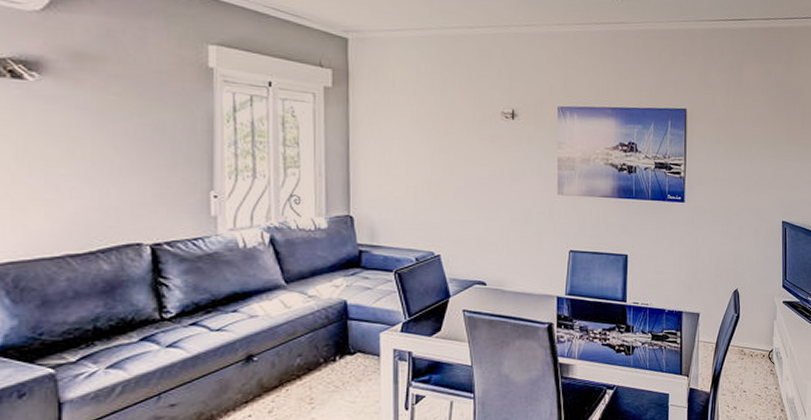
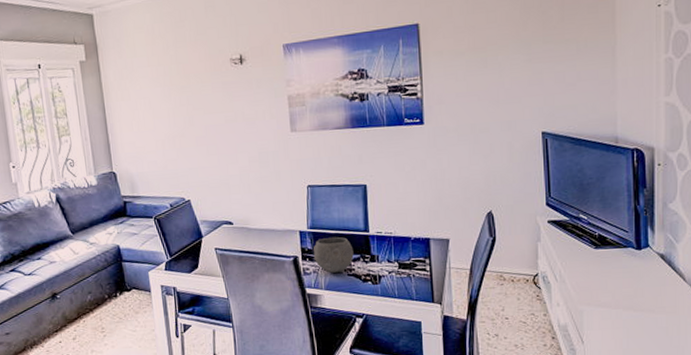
bowl: none [570,304,610,342] -> present [314,236,354,273]

